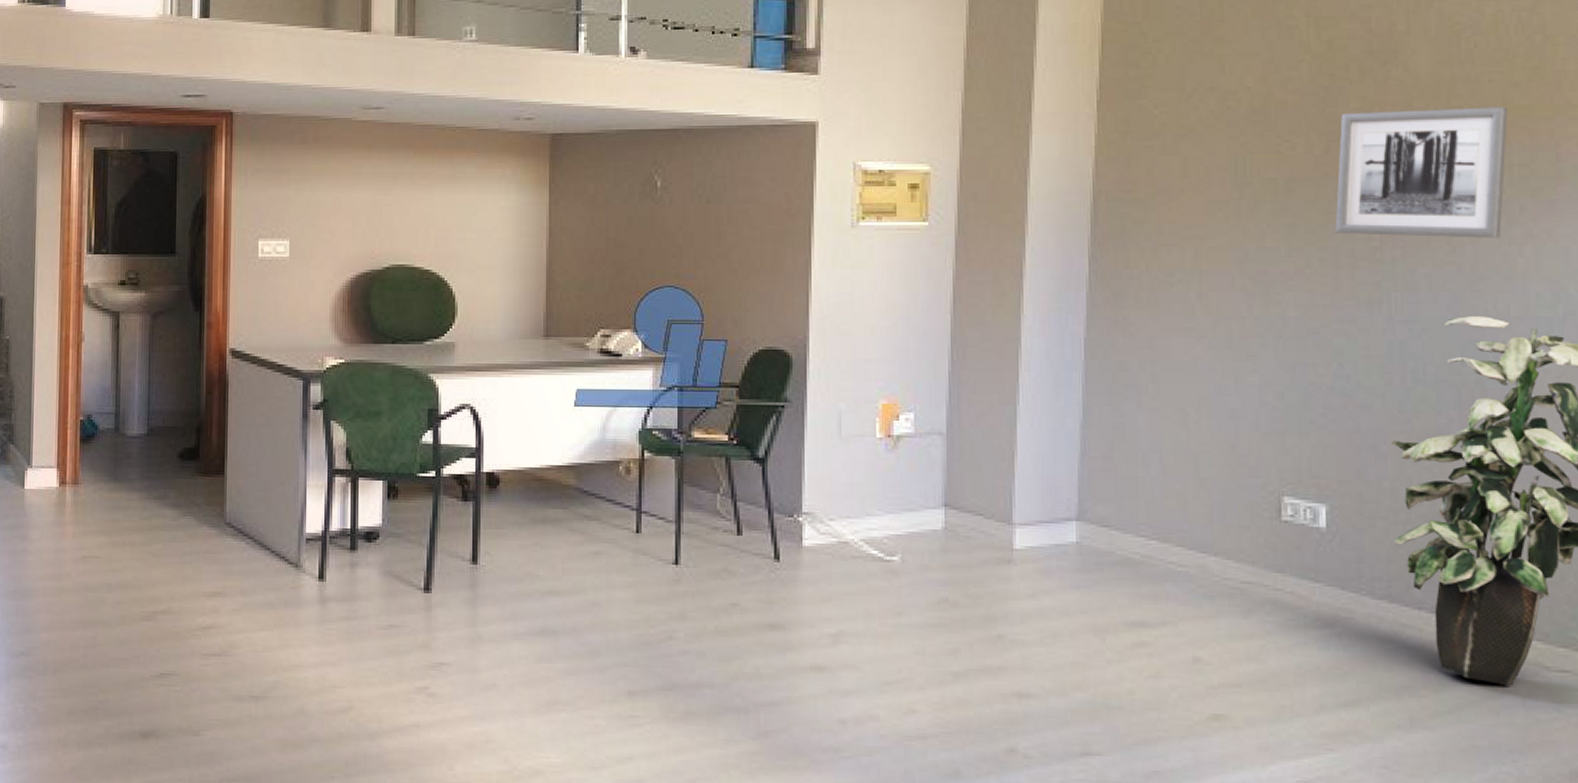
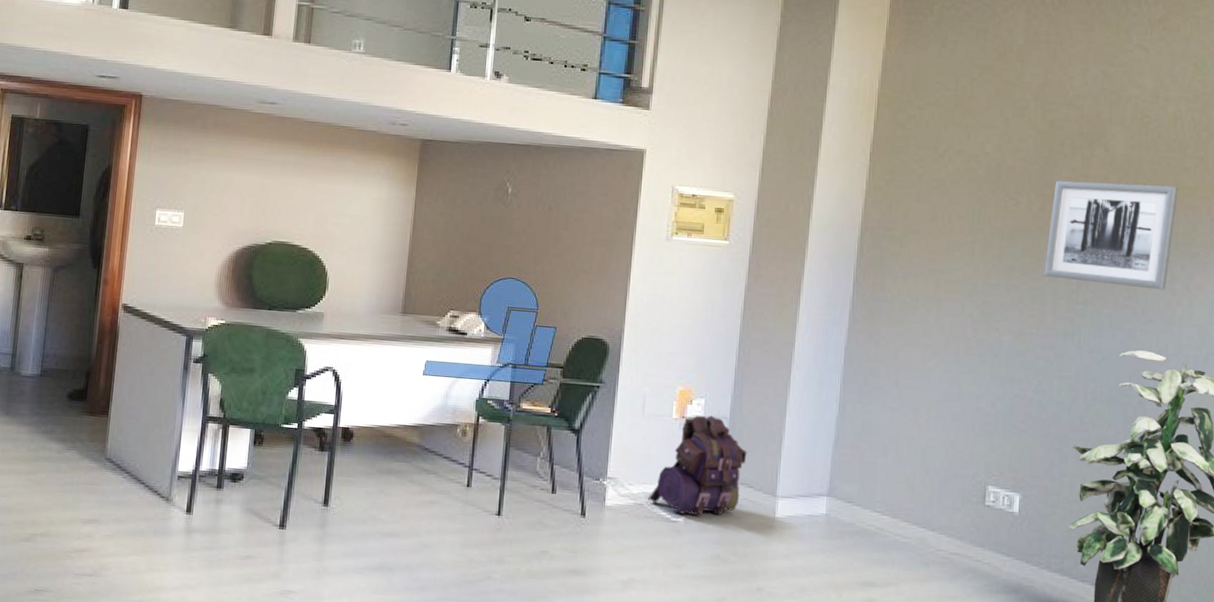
backpack: none [853,431,972,553] -> present [647,415,747,516]

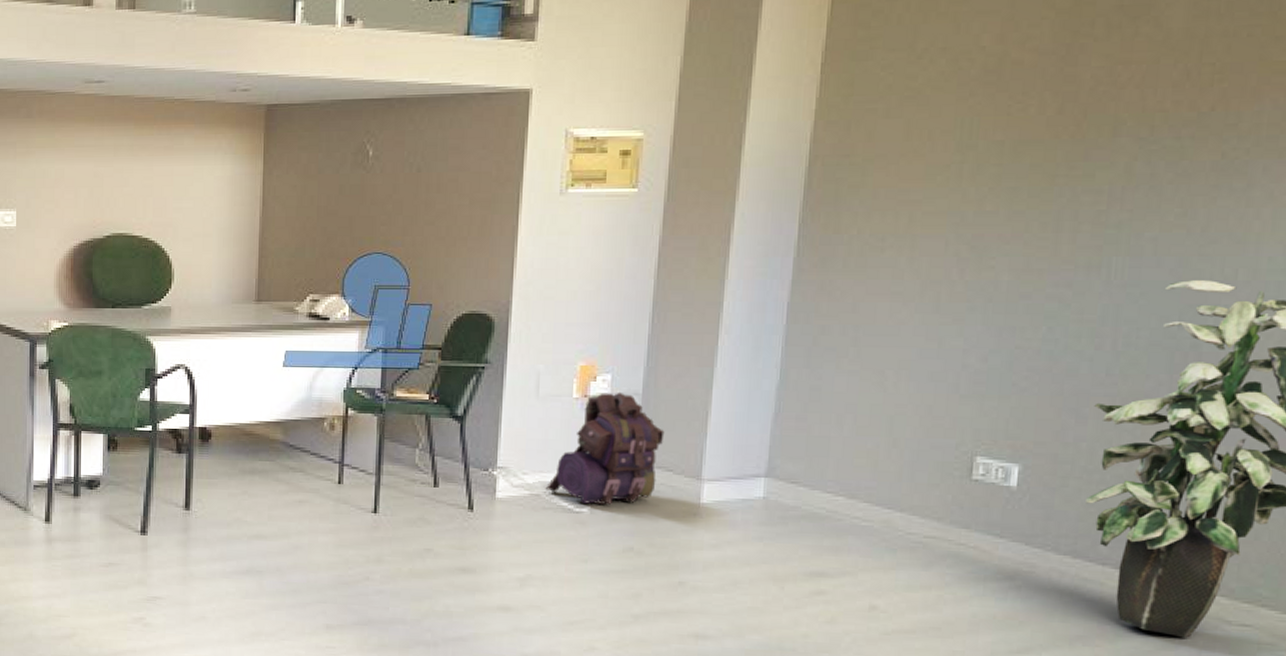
wall art: present [1044,181,1179,290] -> none [1060,63,1265,201]

